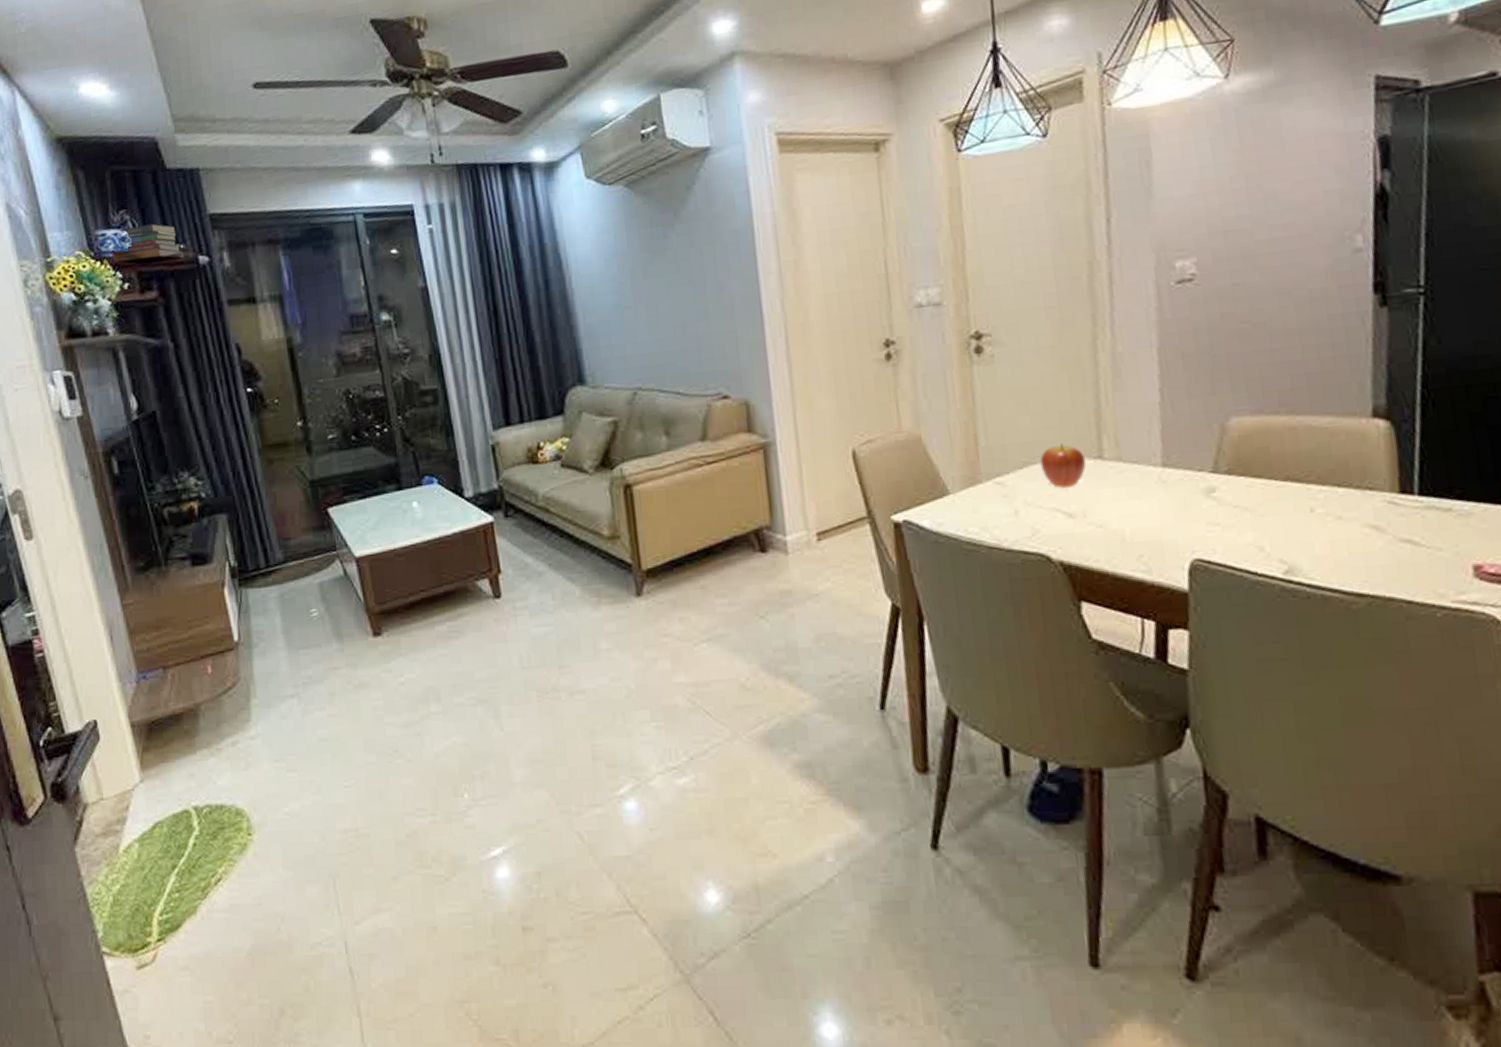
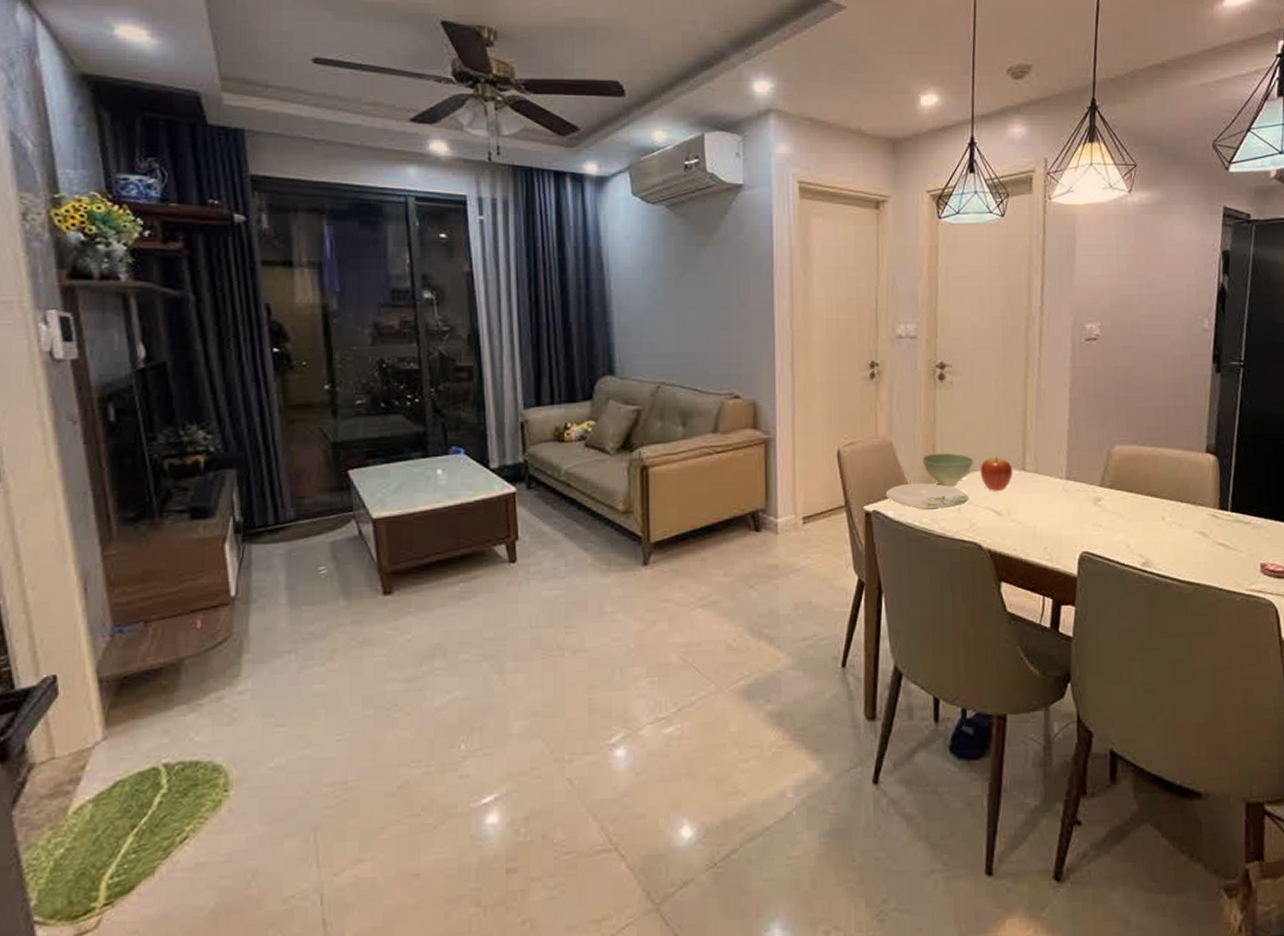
books: present [111,223,185,265] -> none [133,175,218,214]
plate: none [917,482,1029,518] -> present [885,483,969,511]
bowl: none [961,443,1032,487] -> present [922,452,974,487]

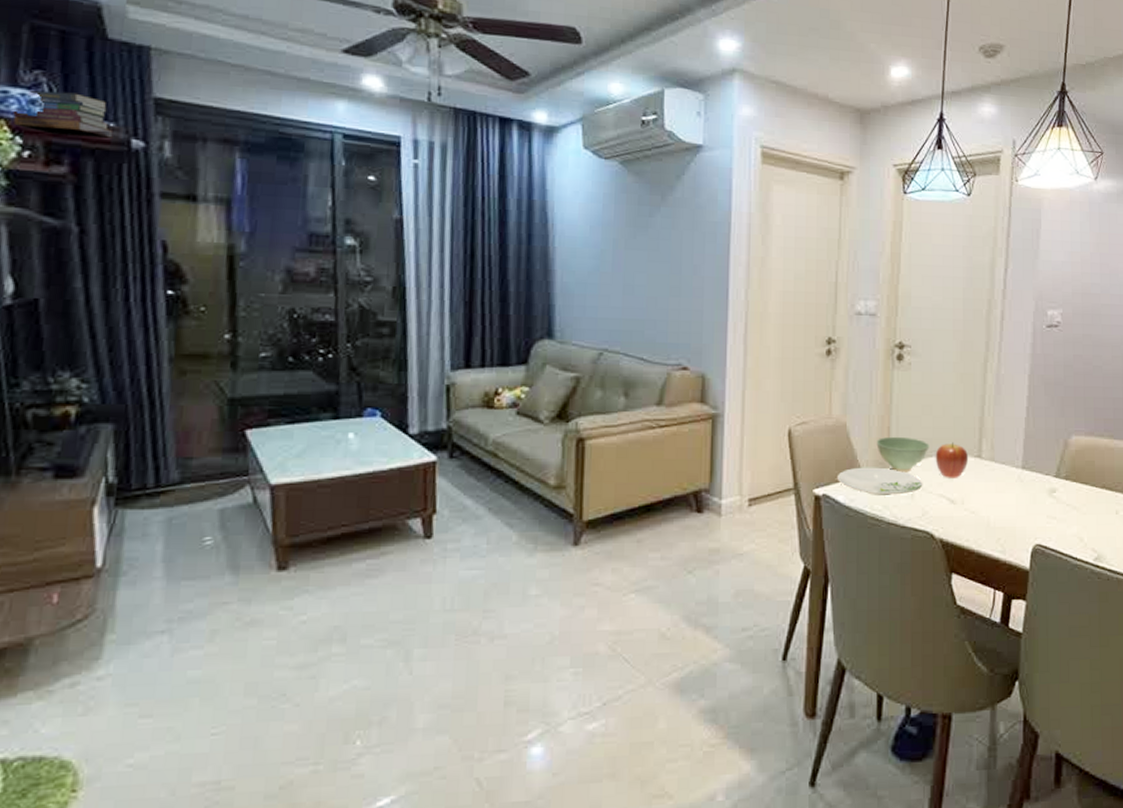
books: none [133,175,218,214] -> present [13,90,114,138]

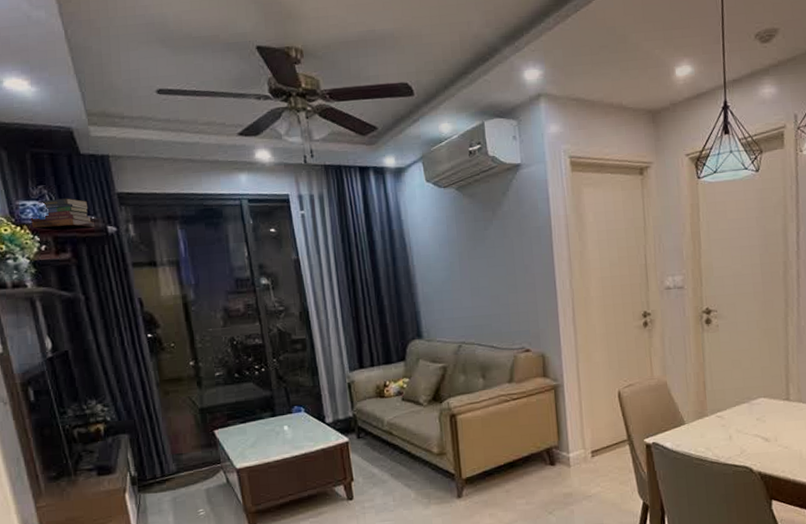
plate: present [836,467,923,497] -> none [663,416,739,441]
bowl: present [876,436,930,473] -> none [694,388,742,419]
fruit: present [935,442,969,478] -> none [747,389,778,420]

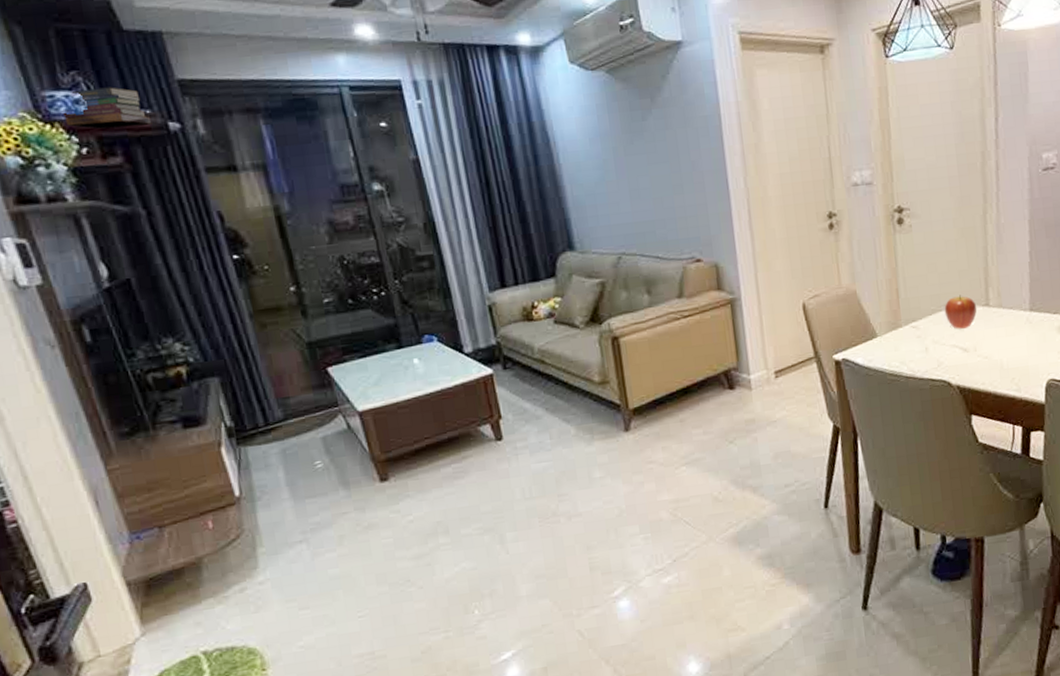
fruit: none [747,389,778,420] -> present [944,295,977,329]

